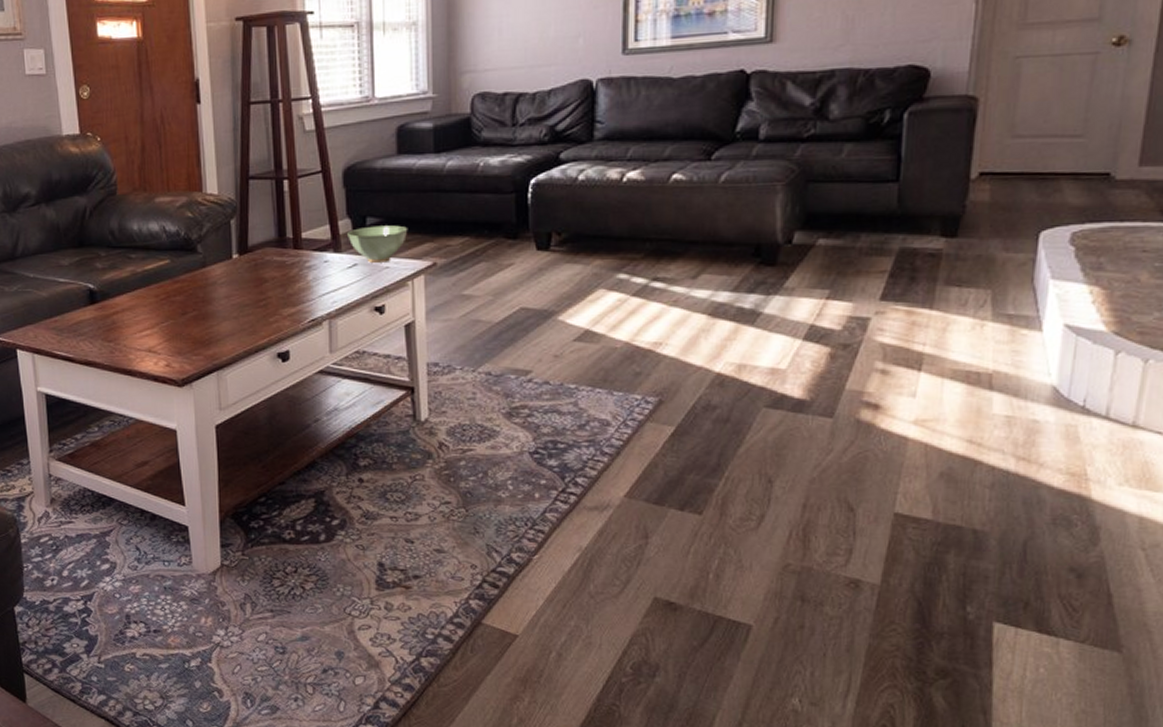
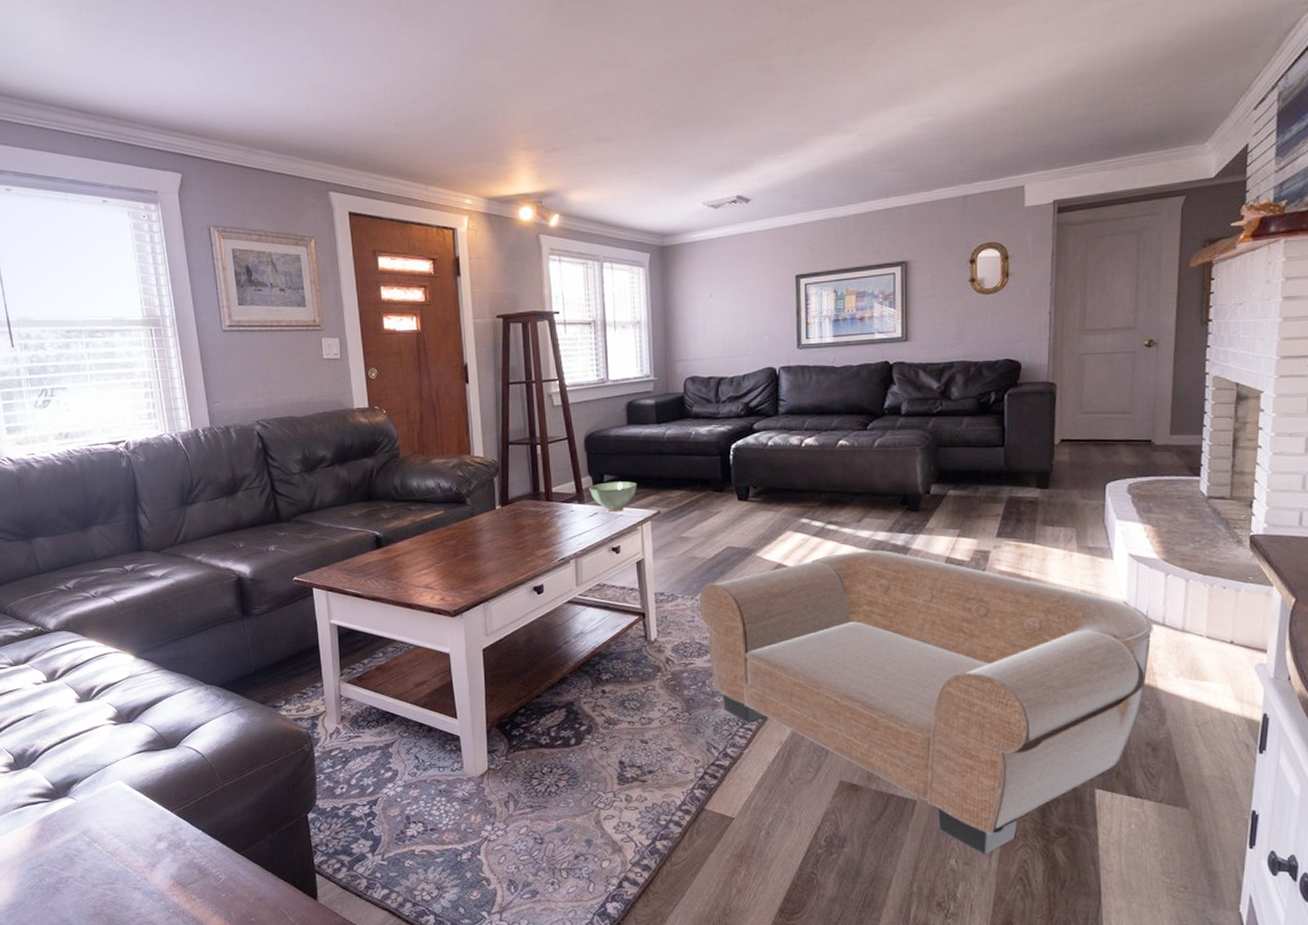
dog bed: none [482,314,1092,696] -> present [699,550,1153,856]

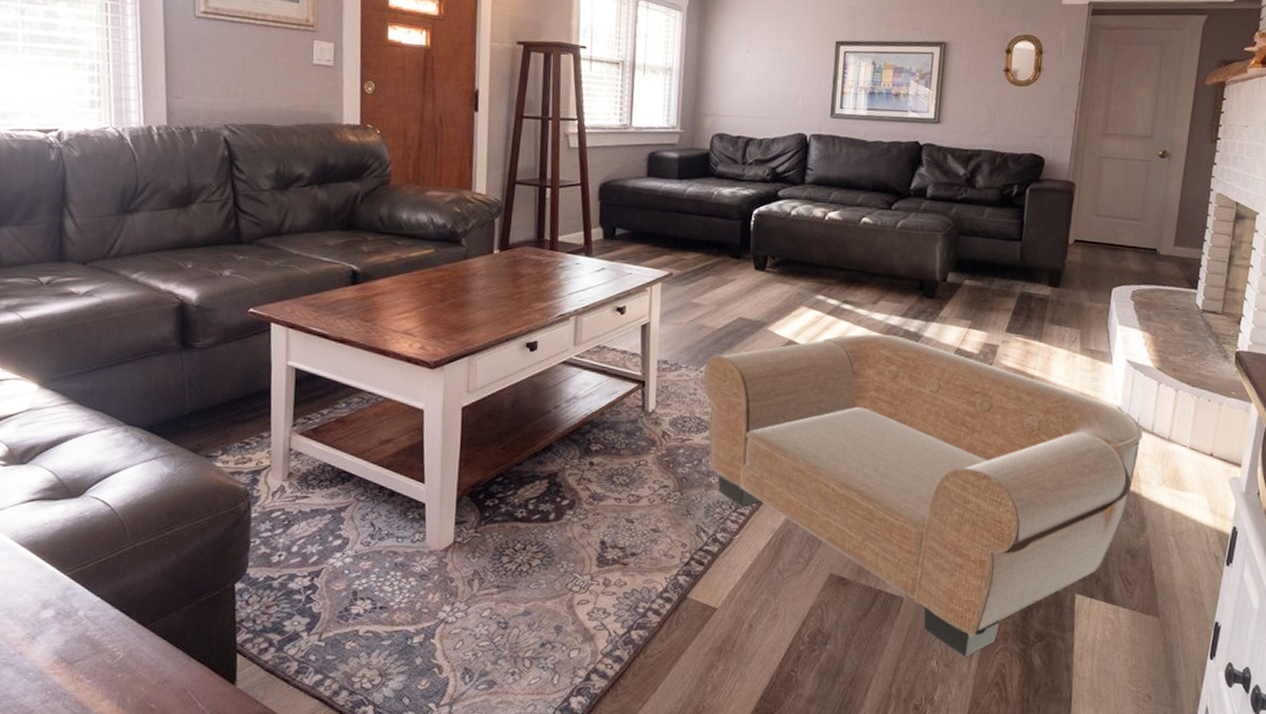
bowl: present [589,481,637,512] -> none [598,236,651,269]

